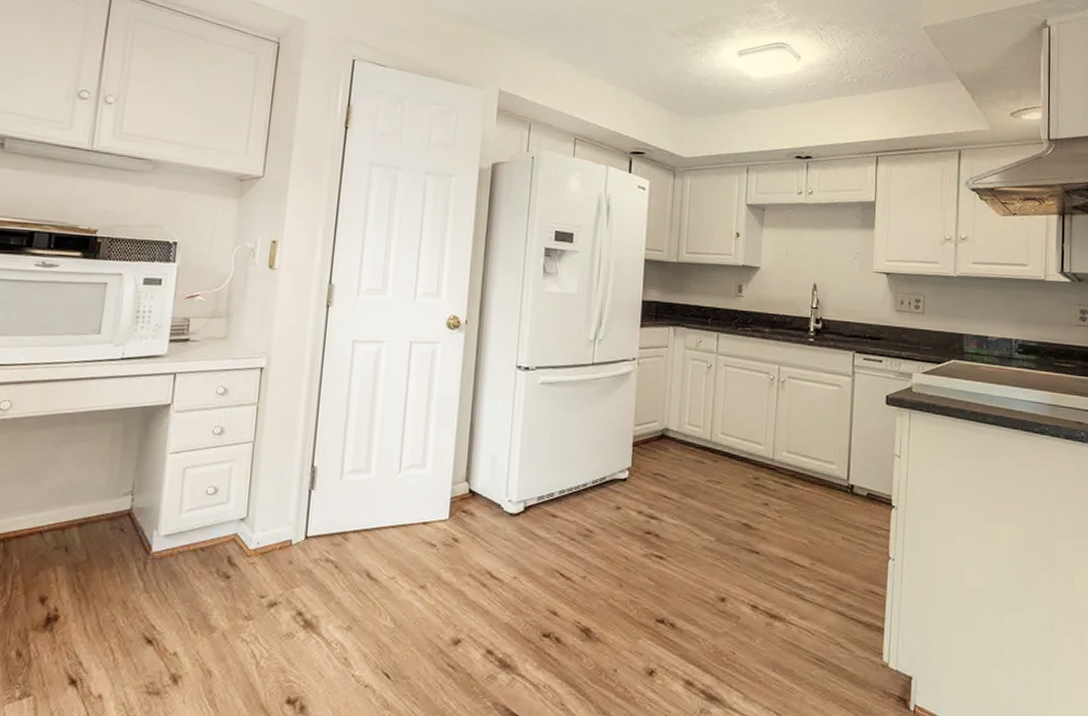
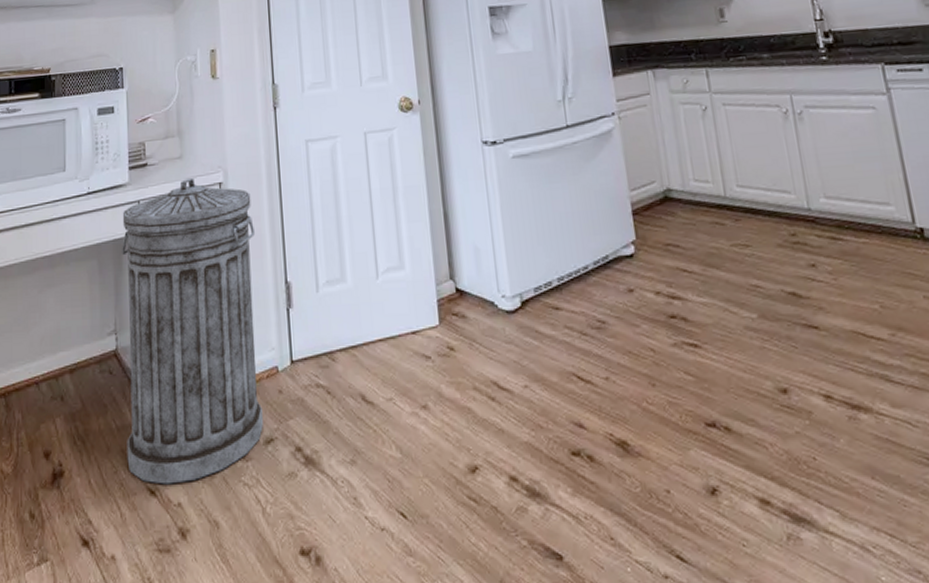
trash can: none [127,358,291,635] -> present [121,177,263,485]

